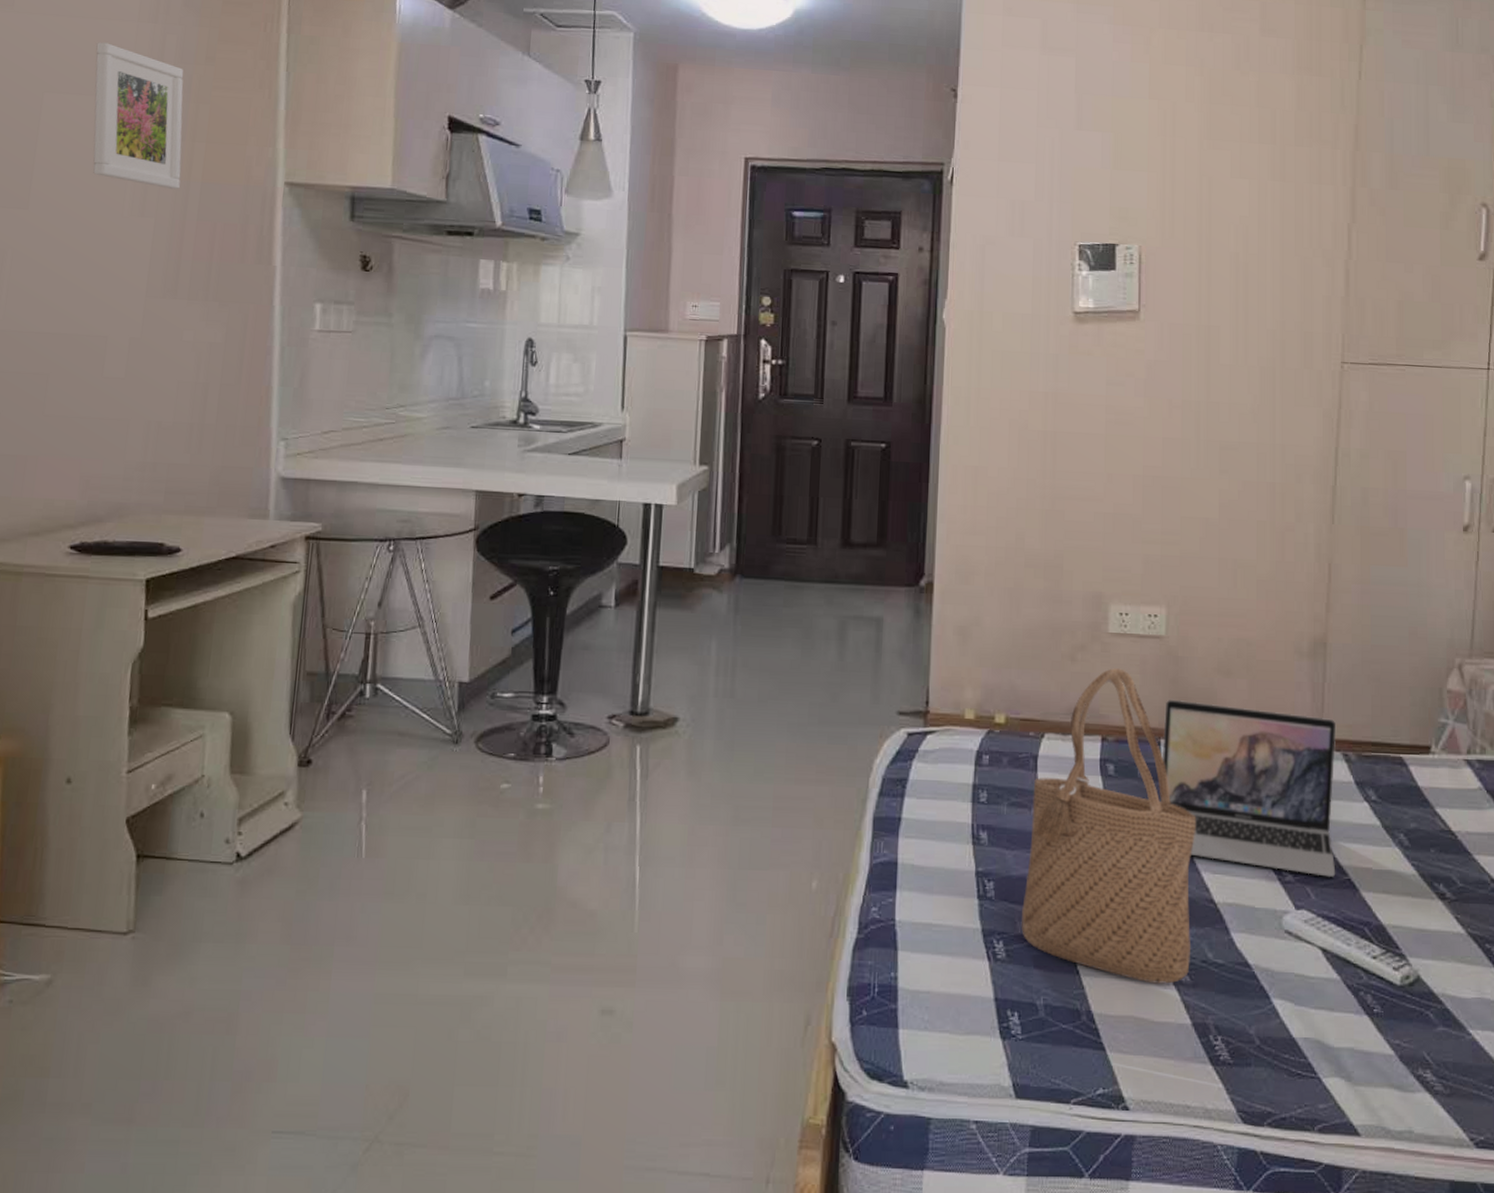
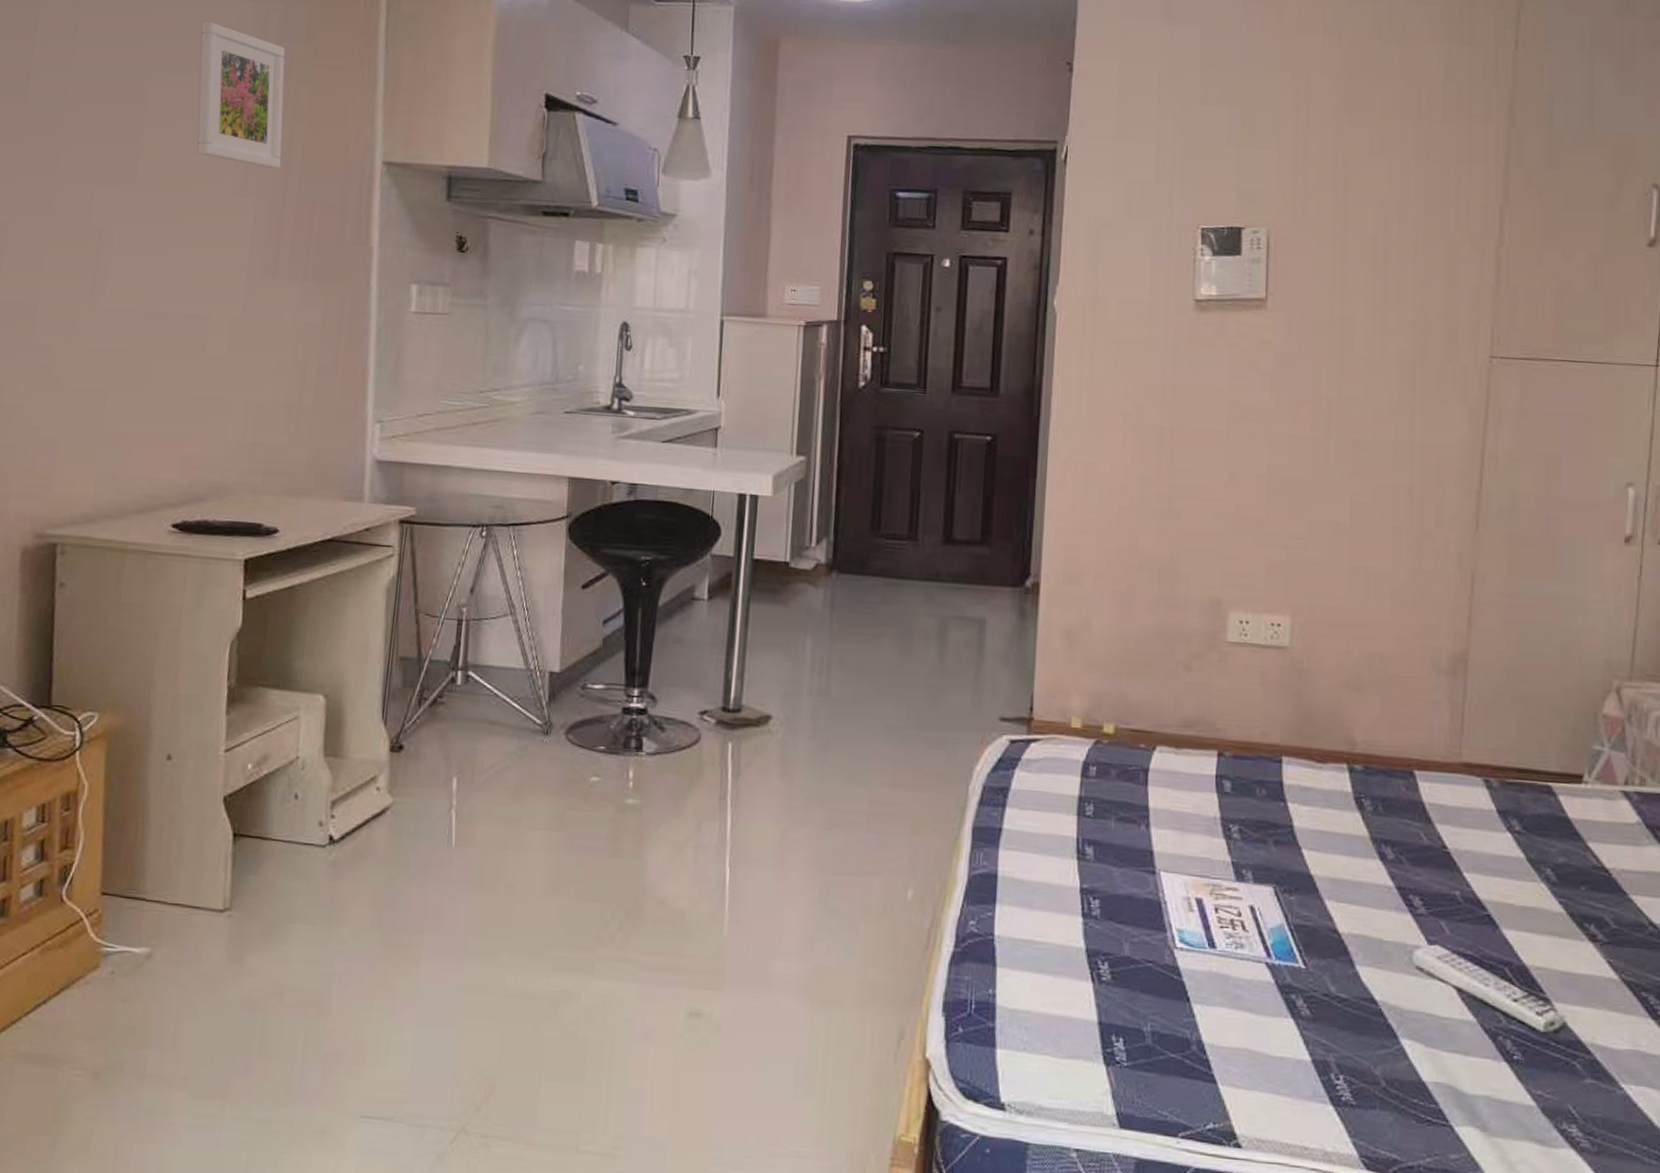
tote bag: present [1022,668,1196,984] -> none [1128,679,1320,1017]
laptop: present [1160,699,1337,877] -> none [1280,714,1477,912]

